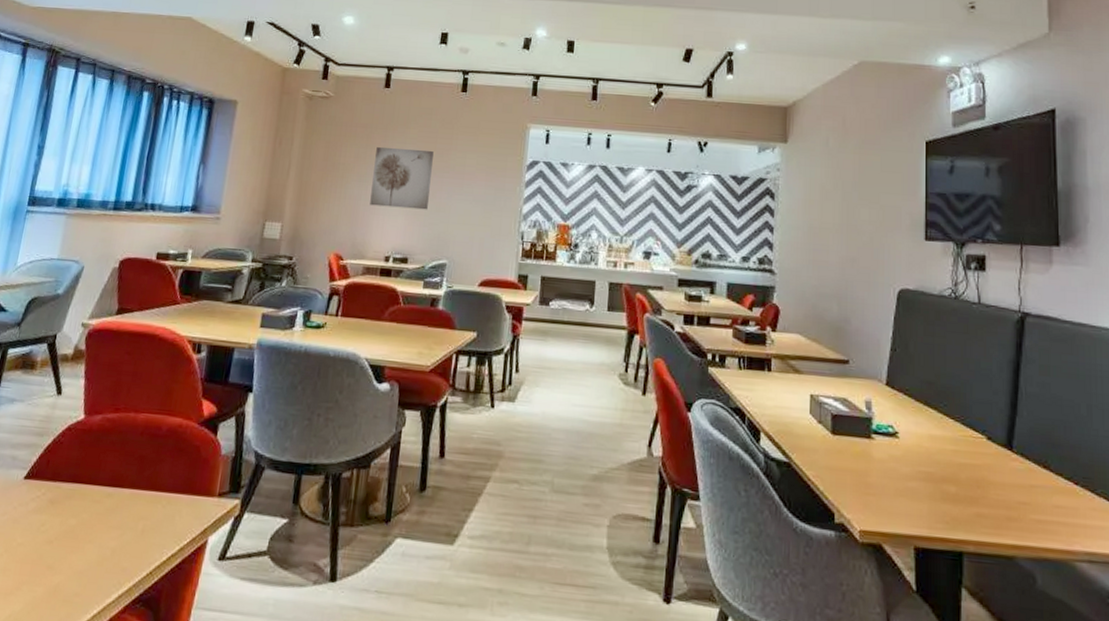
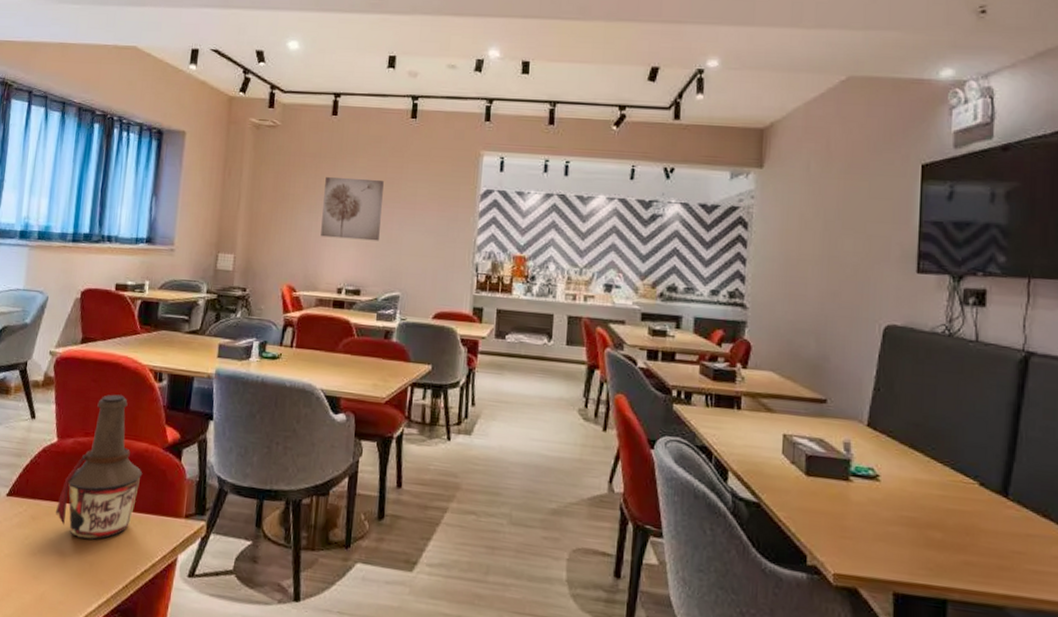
bottle: none [76,367,175,524] -> present [55,394,143,540]

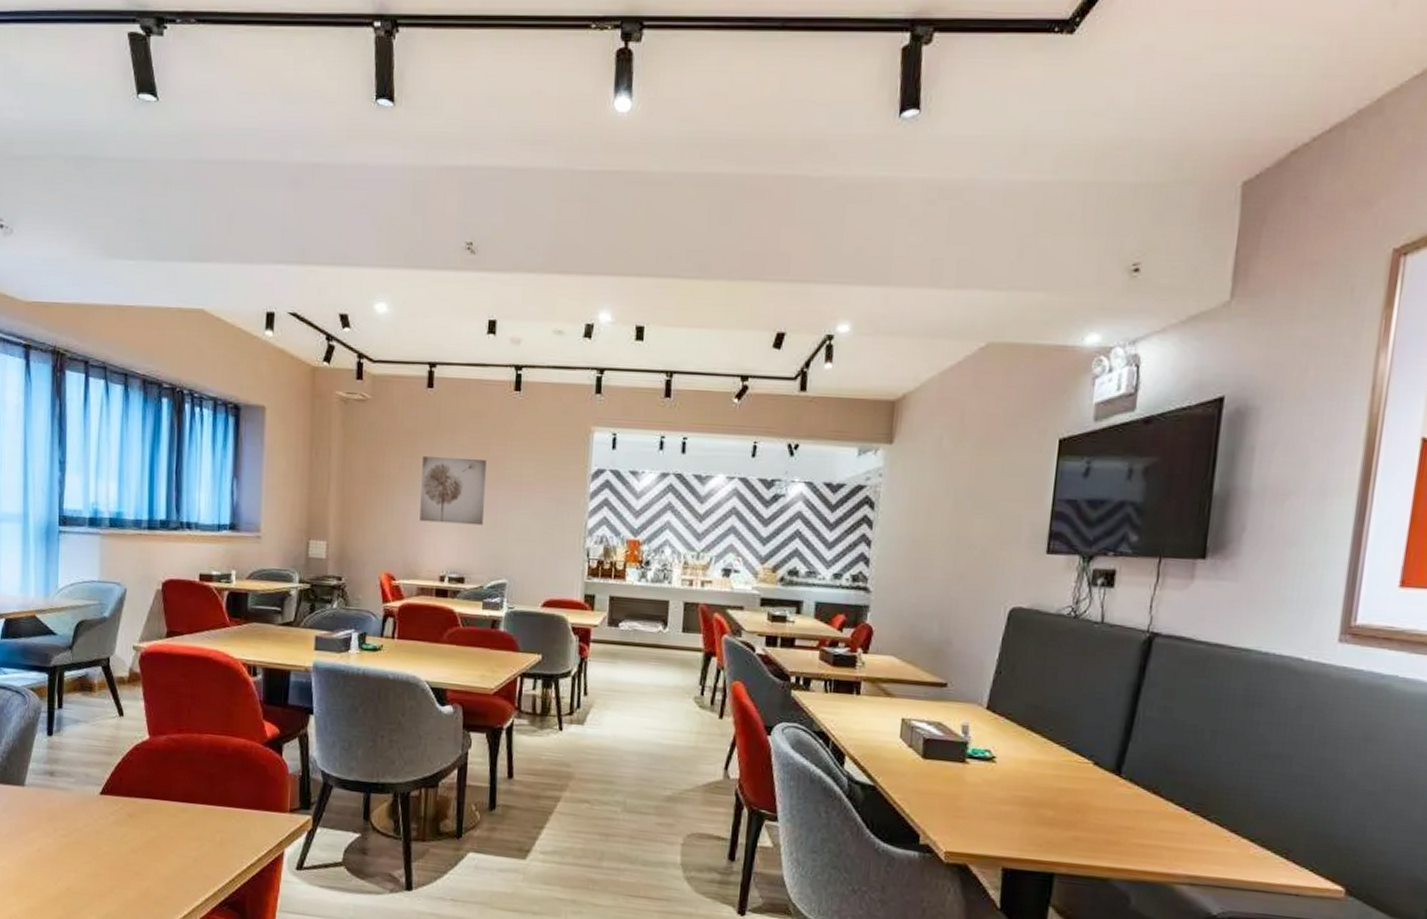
bottle: present [55,394,143,540] -> none [153,689,243,836]

